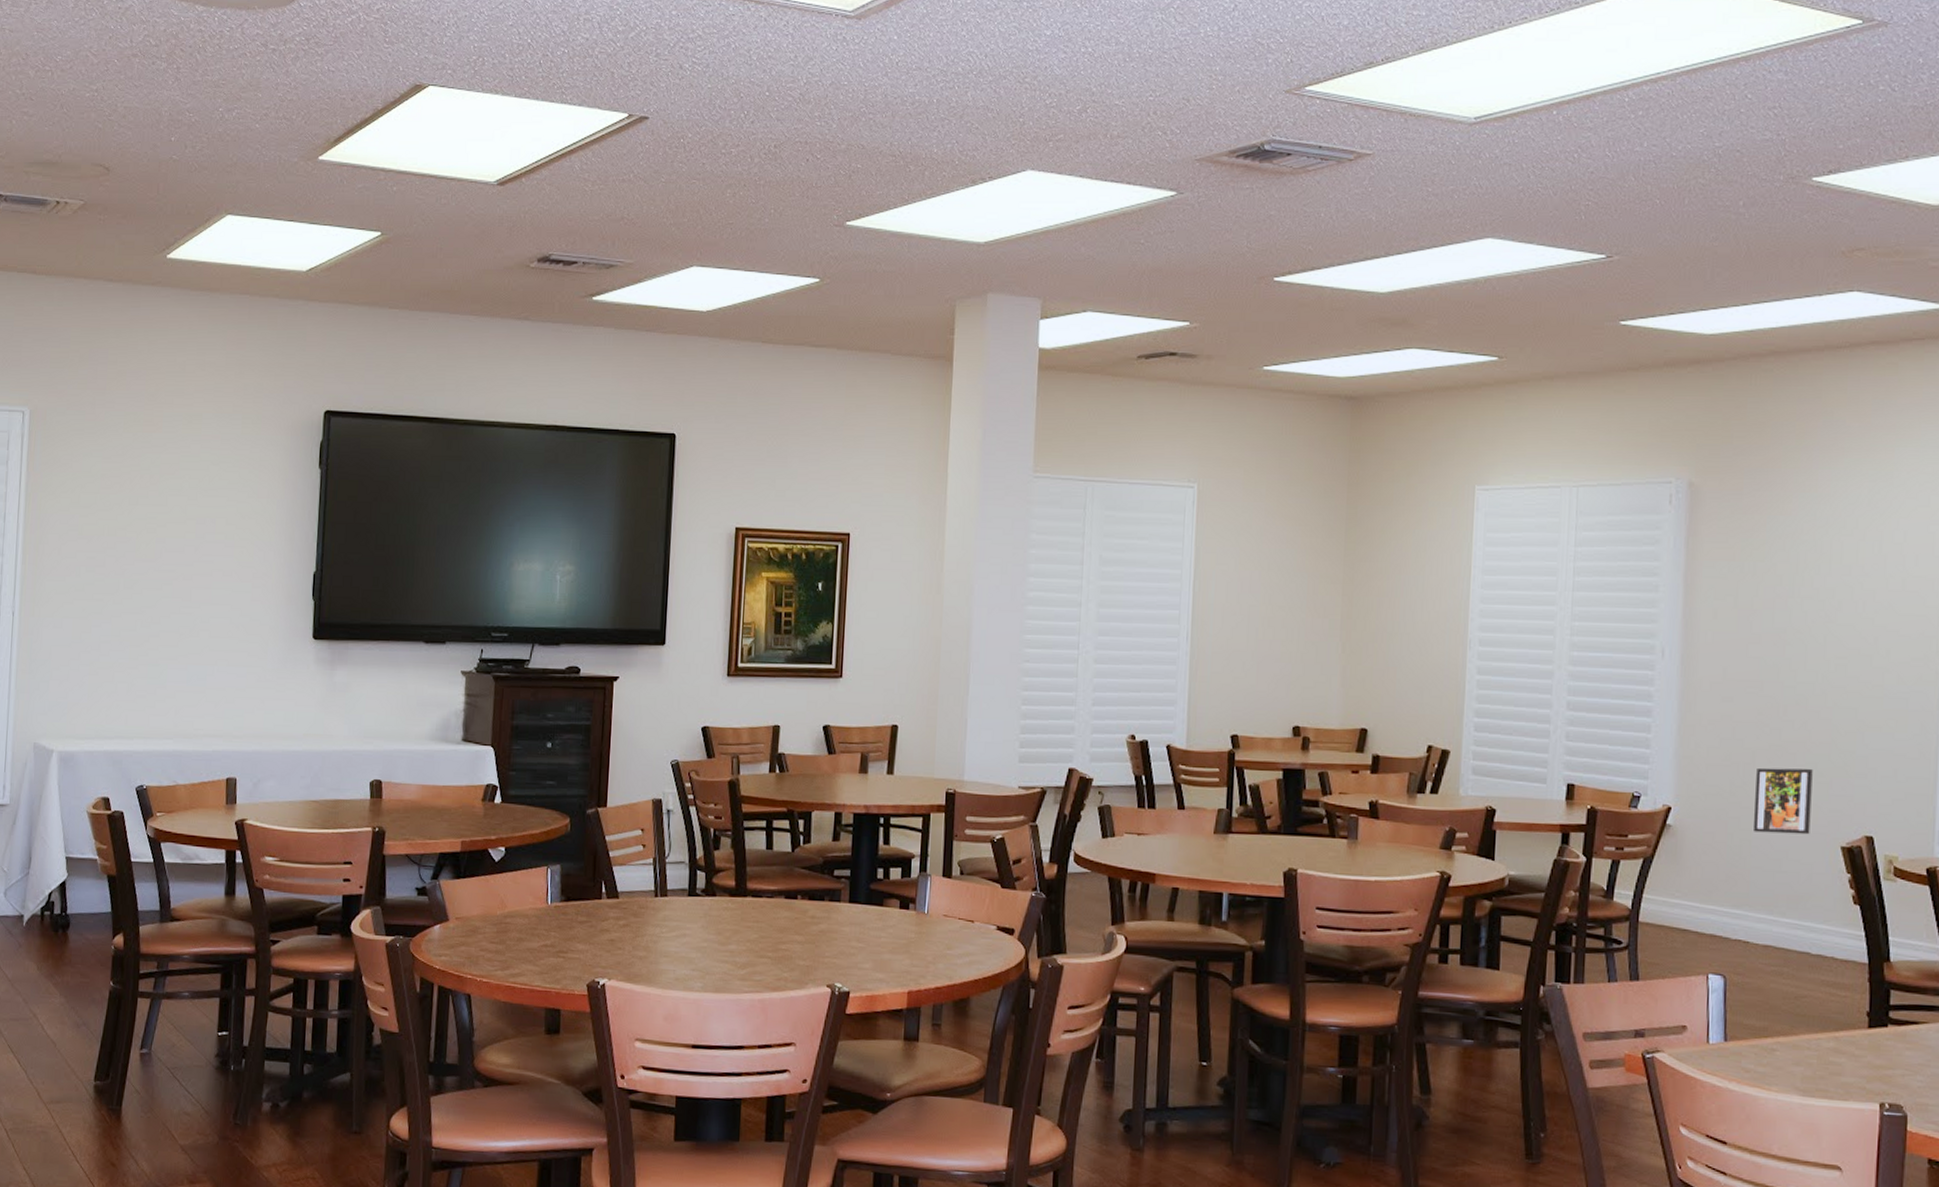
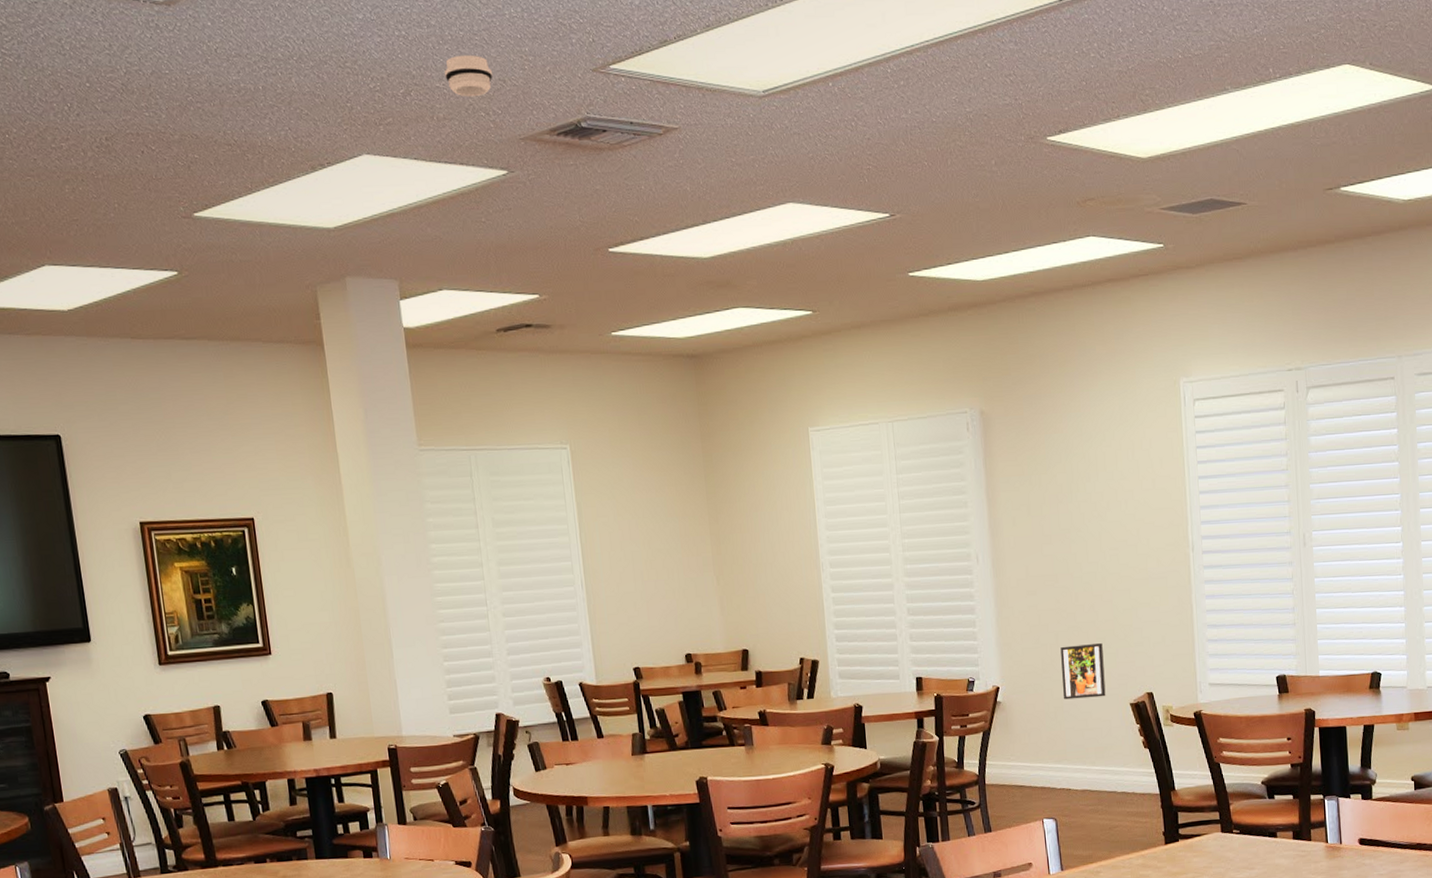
smoke detector: none [1125,73,1177,116] -> present [444,54,493,97]

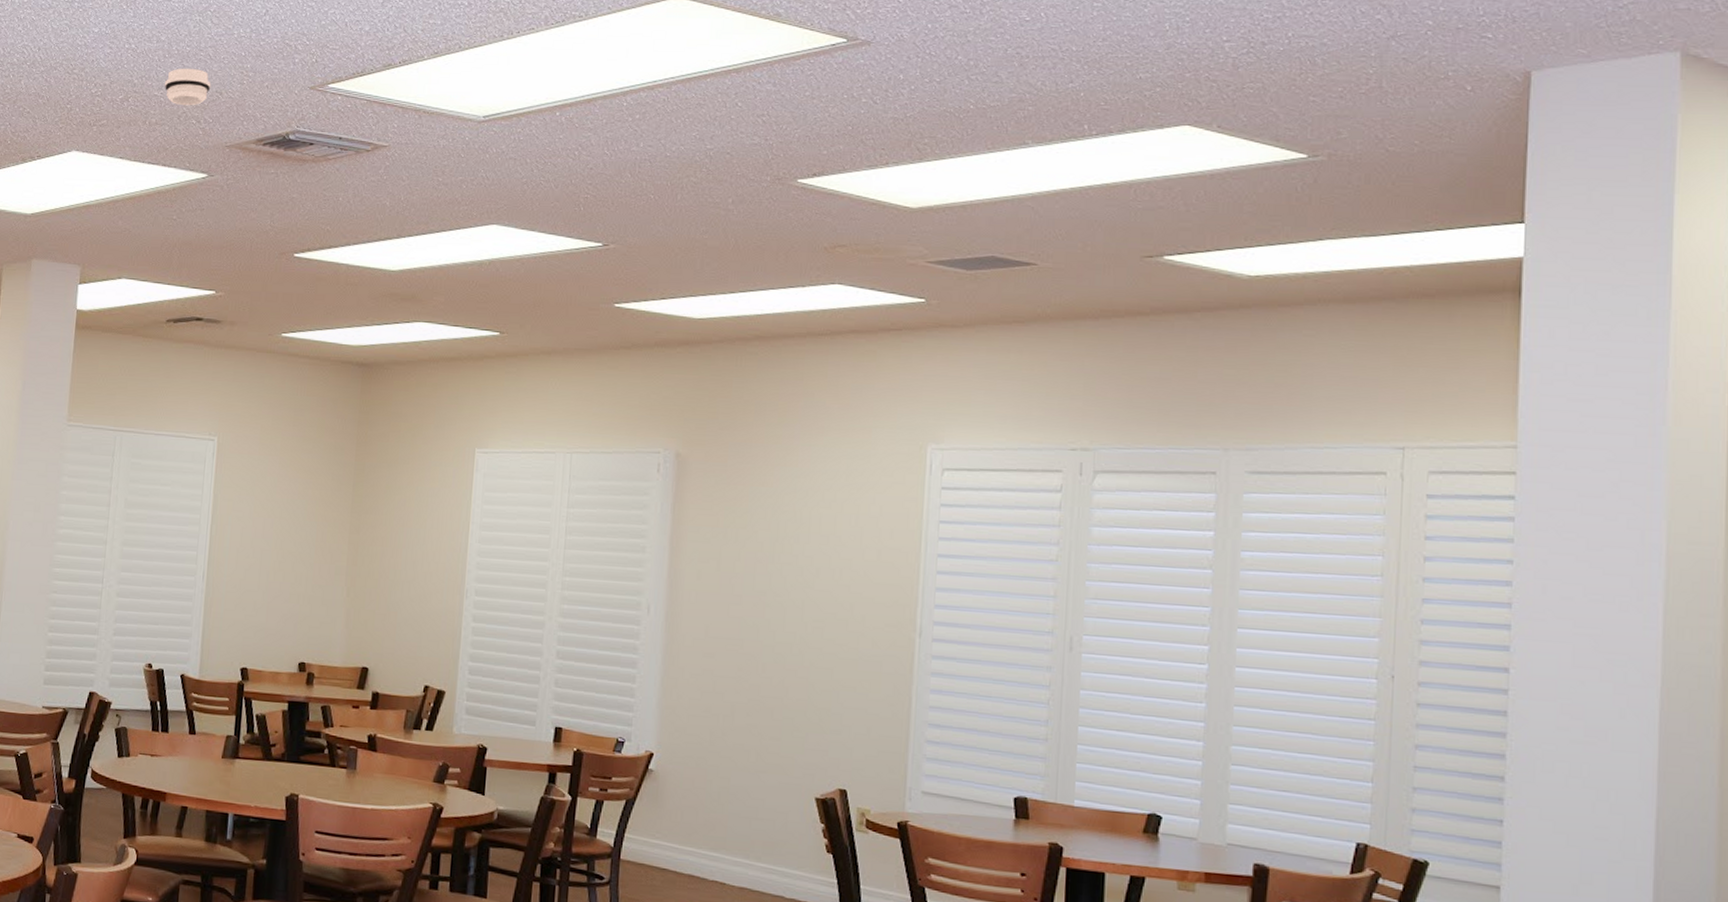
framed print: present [1060,643,1106,700] -> none [732,720,789,785]

